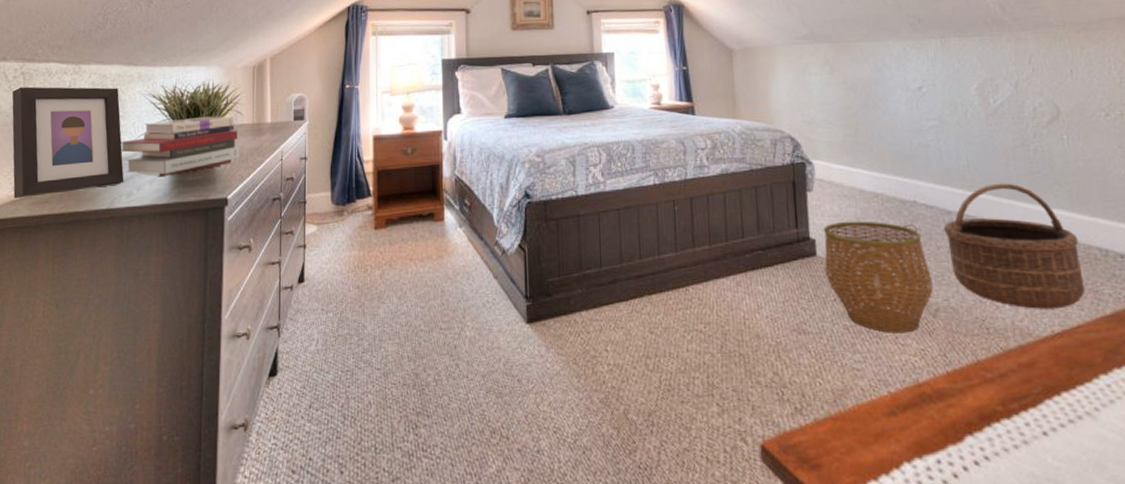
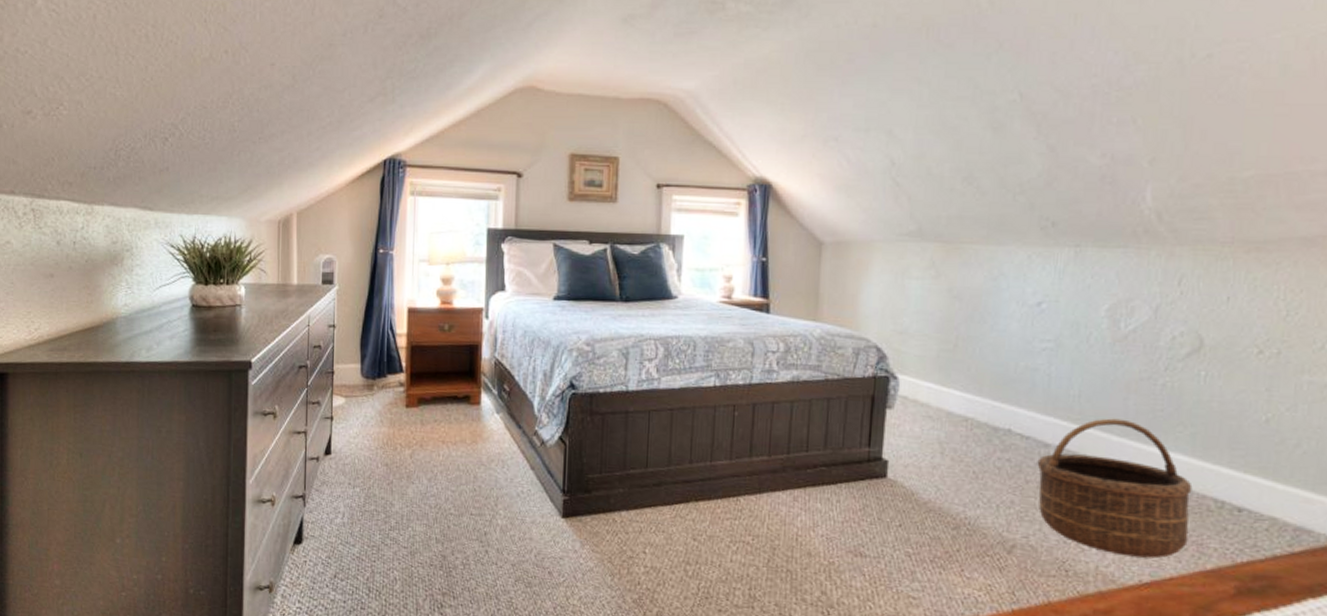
picture frame: present [12,86,124,198] -> none [22,225,144,343]
books: present [120,116,240,178] -> none [138,272,264,334]
basket: present [823,221,933,333] -> none [894,444,1014,567]

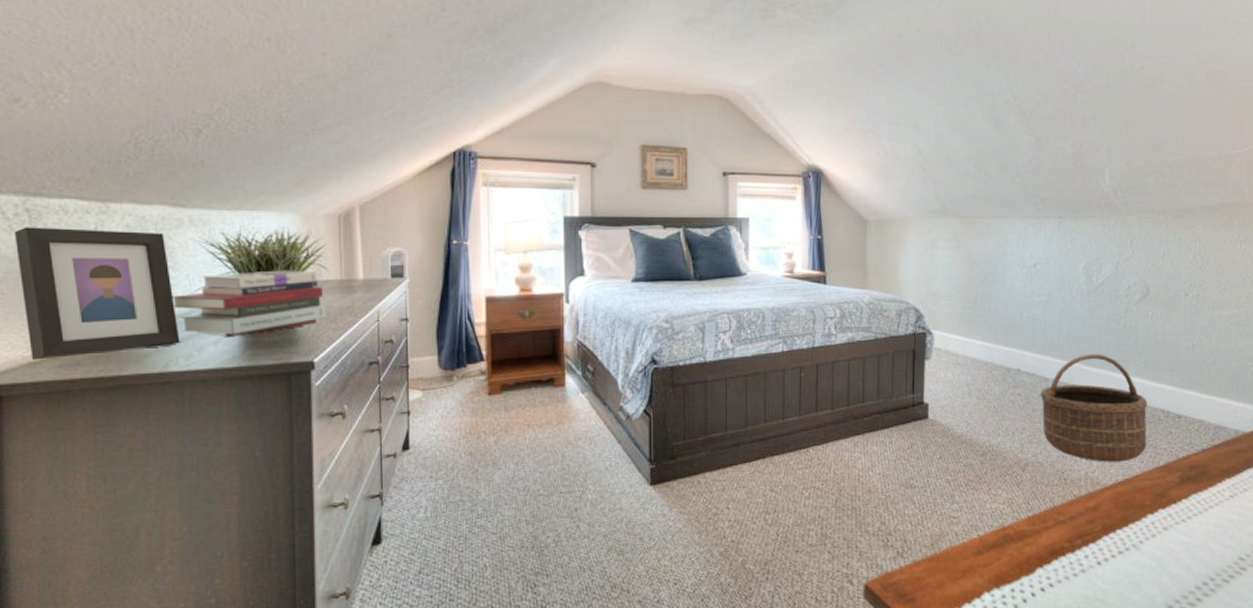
picture frame: none [22,225,144,343] -> present [14,227,180,360]
books: none [138,272,264,334] -> present [171,270,326,338]

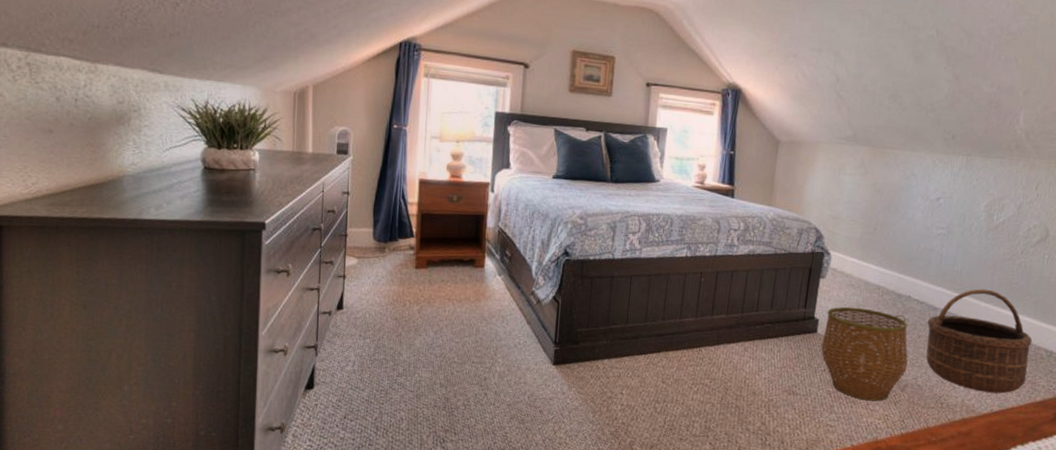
picture frame: present [14,227,180,360] -> none [17,79,152,198]
books: present [171,270,326,338] -> none [147,136,278,194]
basket: none [934,387,1025,486] -> present [821,306,908,402]

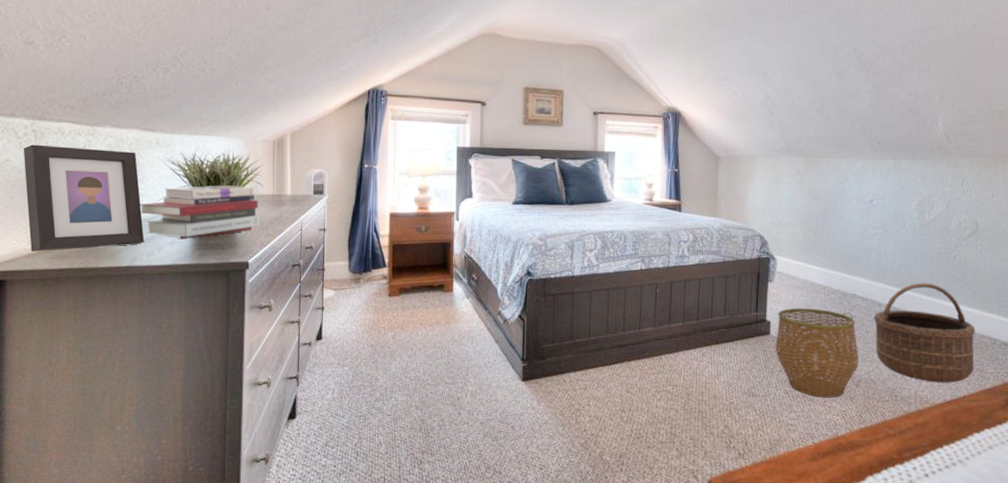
picture frame: none [17,79,152,198] -> present [23,144,145,252]
books: none [147,136,278,194] -> present [140,185,260,240]

